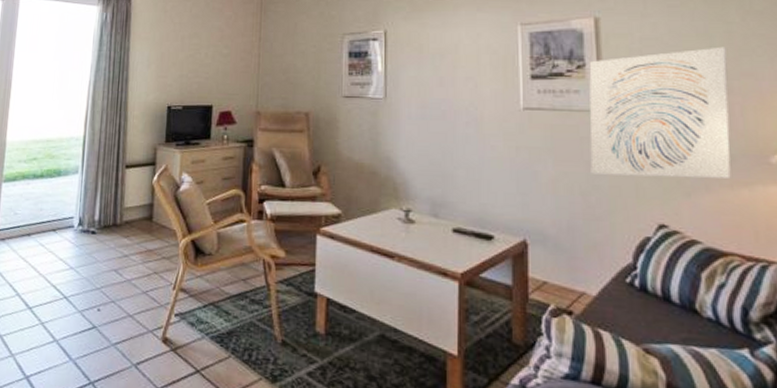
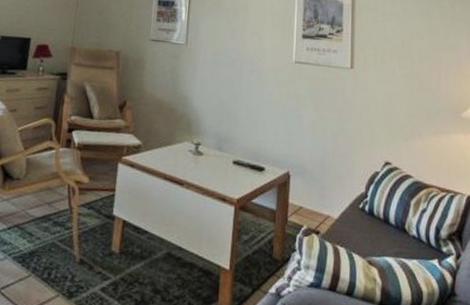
wall art: present [589,46,731,179] -> none [341,25,439,128]

